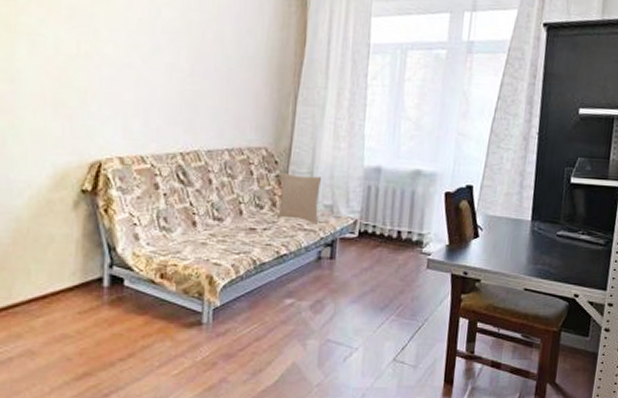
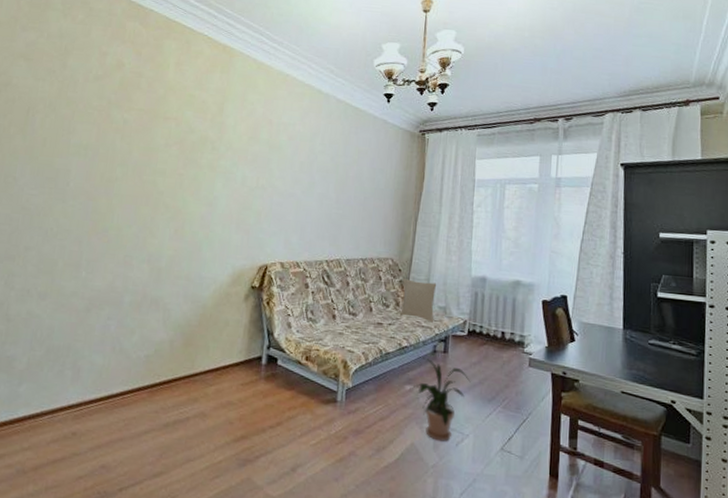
house plant: none [290,265,361,357] -> present [409,356,471,442]

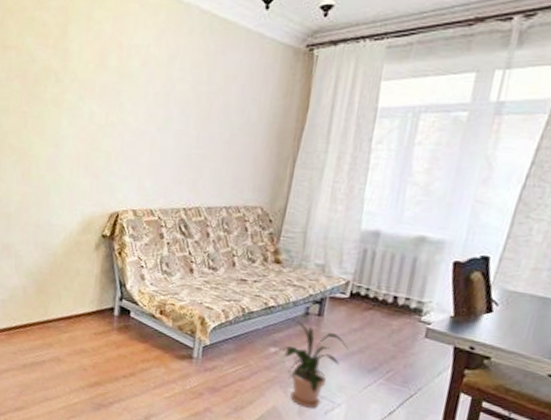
pillow: present [400,277,437,323] -> none [268,229,316,282]

